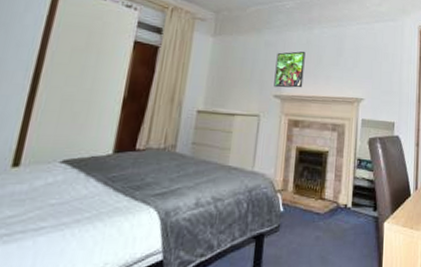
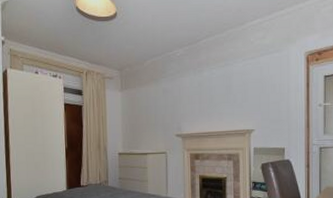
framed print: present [274,51,305,88] -> none [174,93,199,128]

